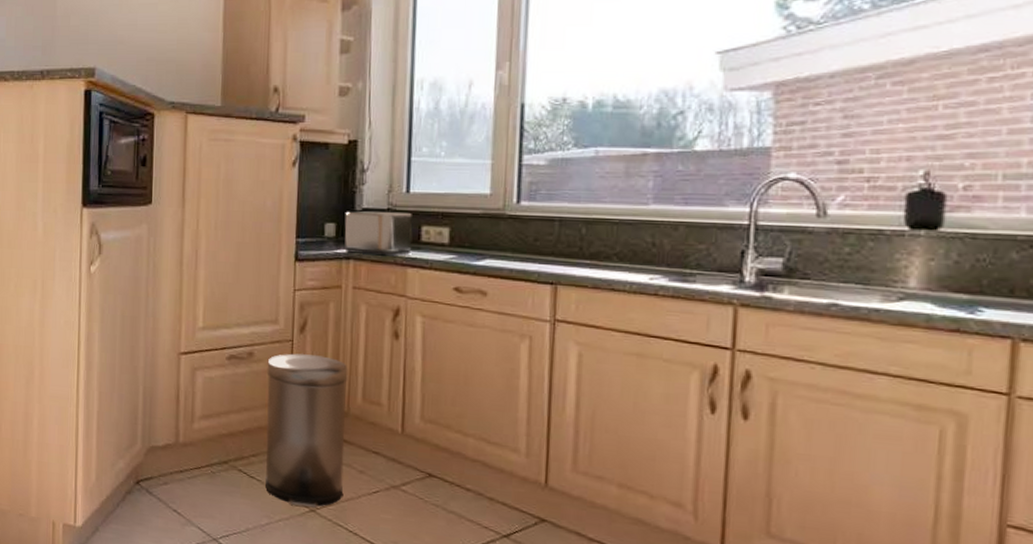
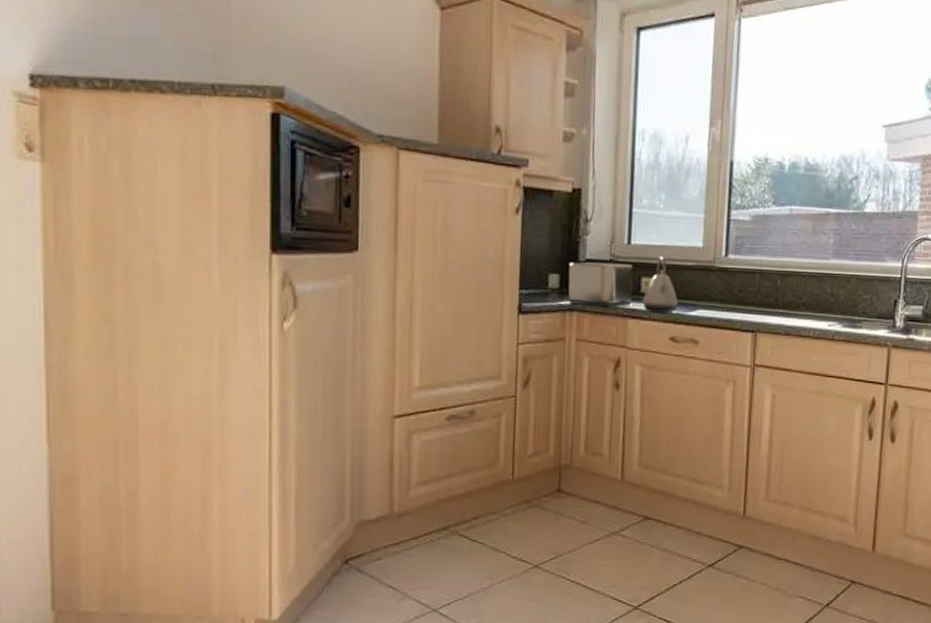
pedal bin: present [265,353,348,509] -> none [487,409,571,564]
kettle: none [423,204,464,263] -> present [643,256,679,314]

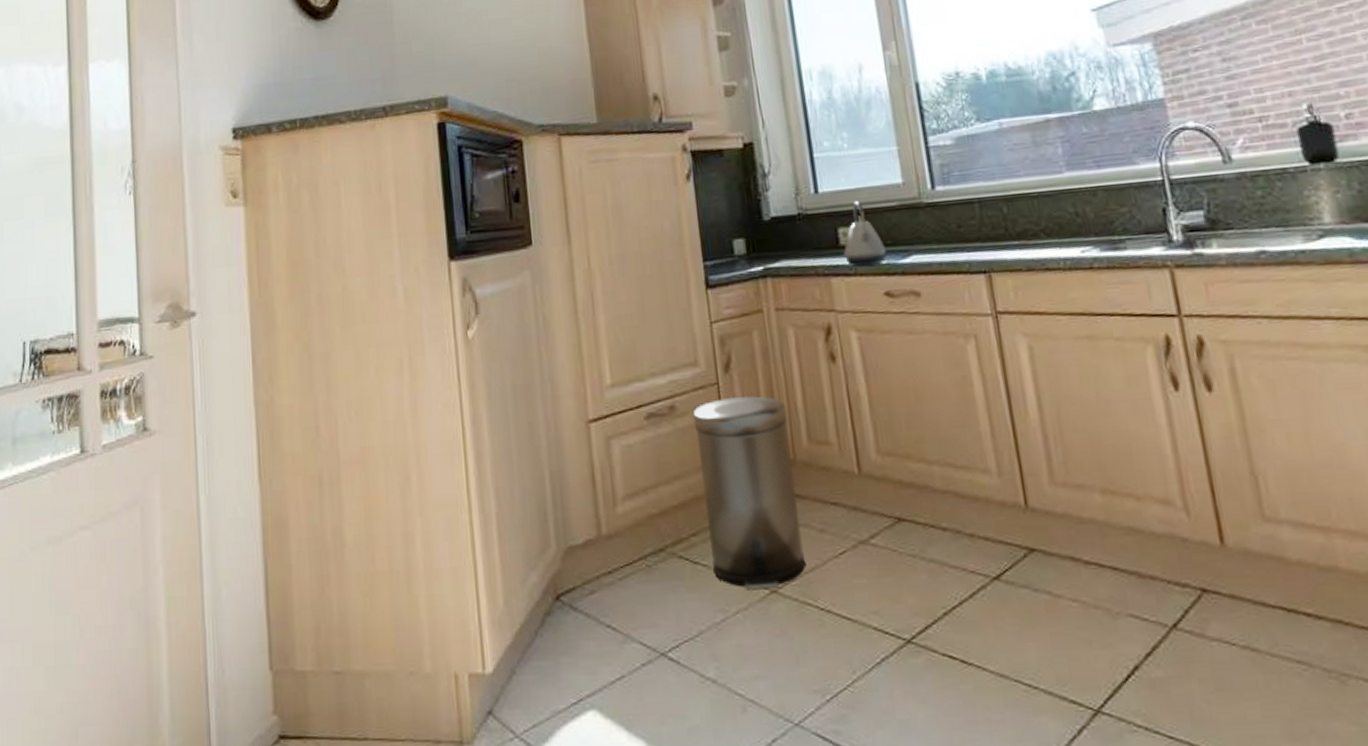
pedal bin: none [487,409,571,564] -> present [692,396,805,591]
toaster: present [568,262,633,308] -> none [753,216,832,270]

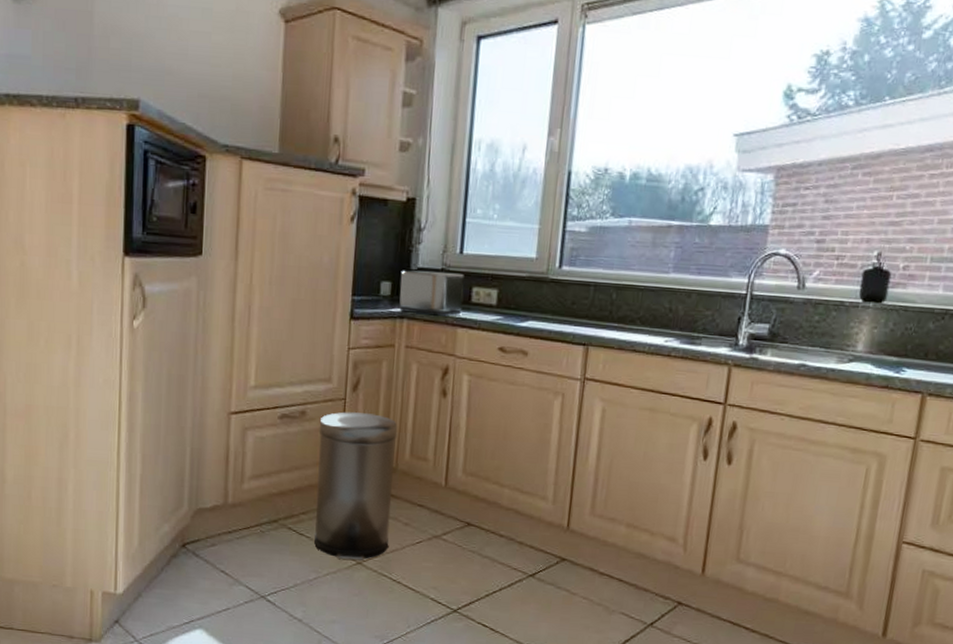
toaster: none [753,216,832,270] -> present [399,270,464,316]
kettle: present [843,200,887,268] -> none [473,266,509,324]

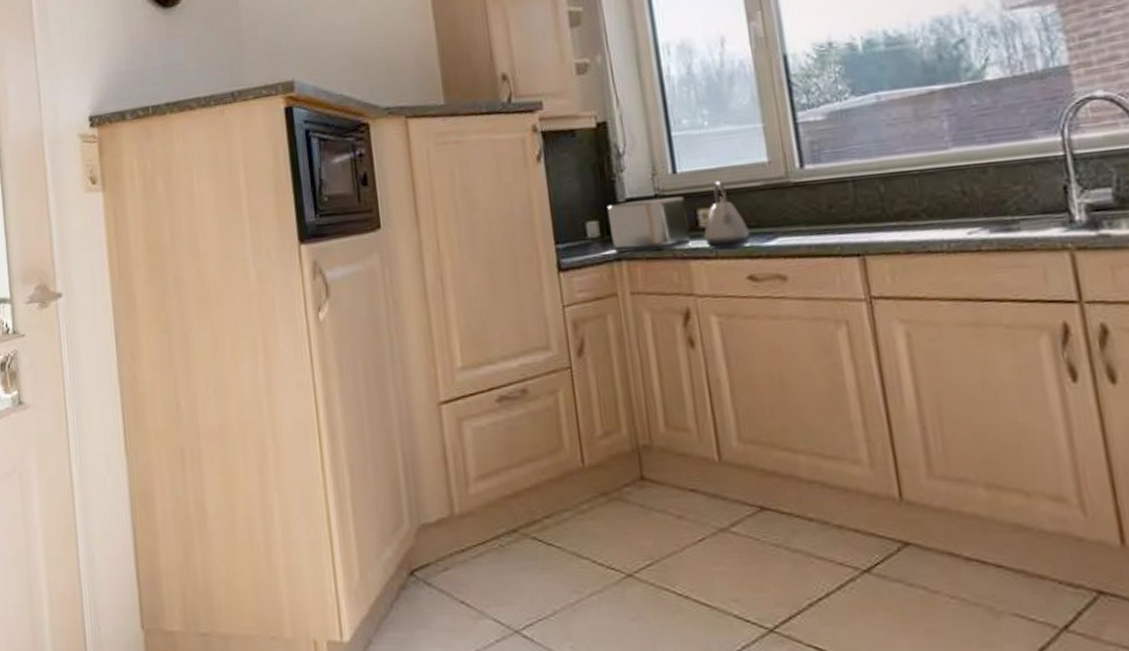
pedal bin: present [314,412,398,562] -> none [545,381,662,573]
kettle: none [473,266,509,324] -> present [703,180,751,250]

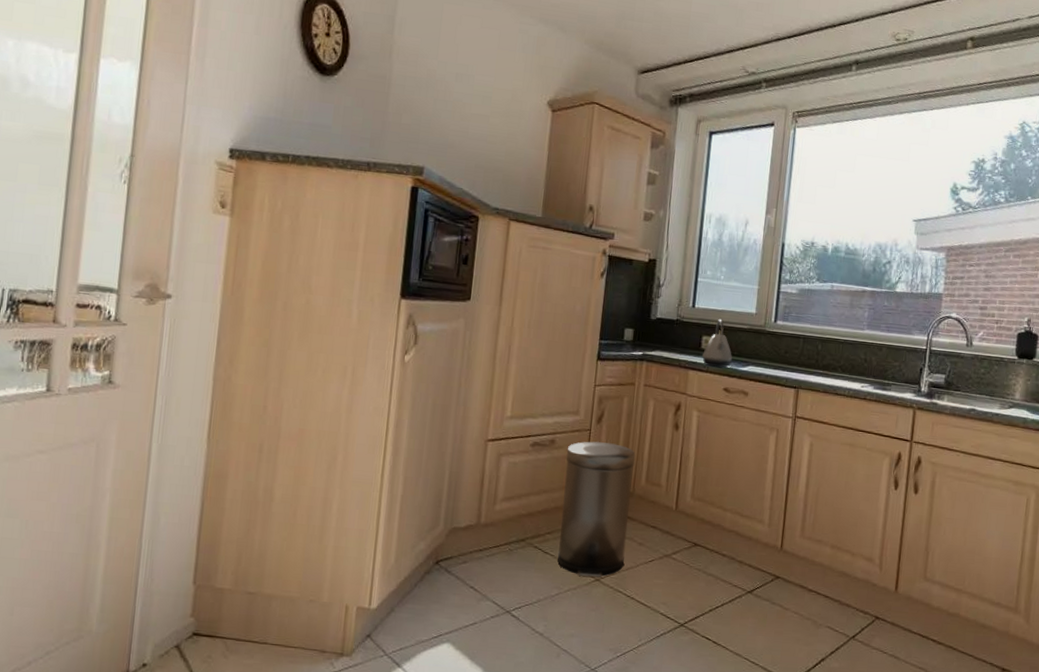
pedal bin: none [545,381,662,573] -> present [557,441,636,579]
toaster: present [606,197,691,253] -> none [639,319,696,360]

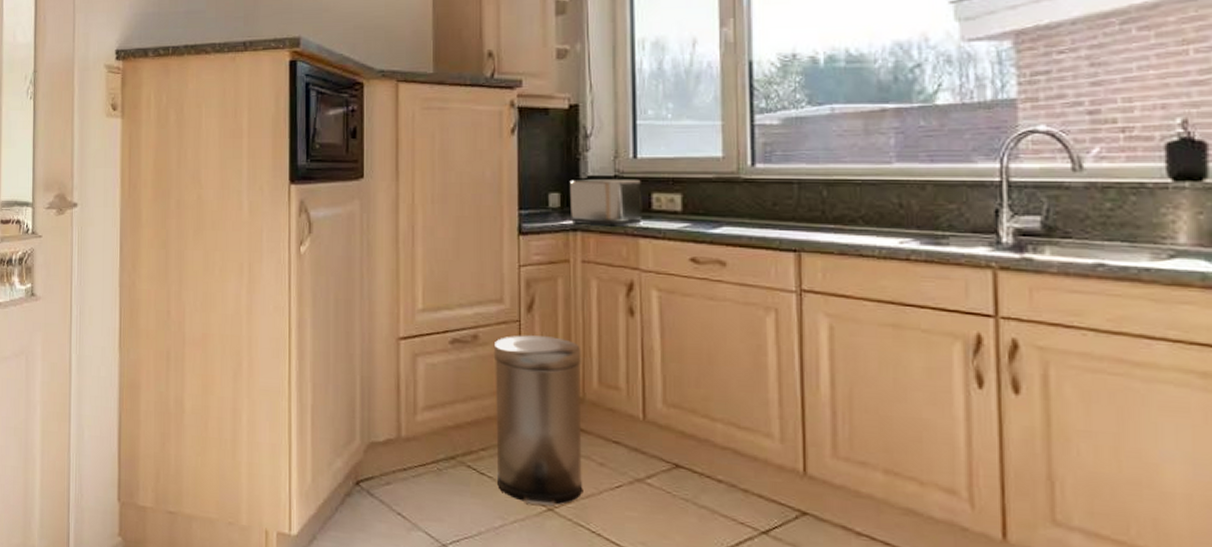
toaster: none [639,319,696,360] -> present [569,178,643,226]
kettle: present [702,318,733,368] -> none [655,169,698,232]

